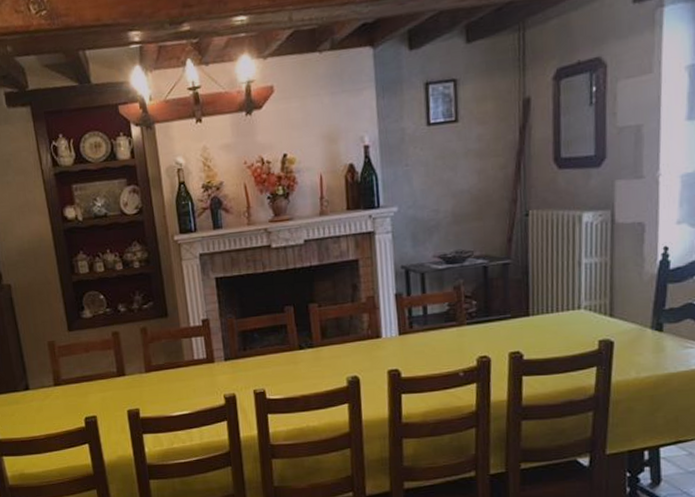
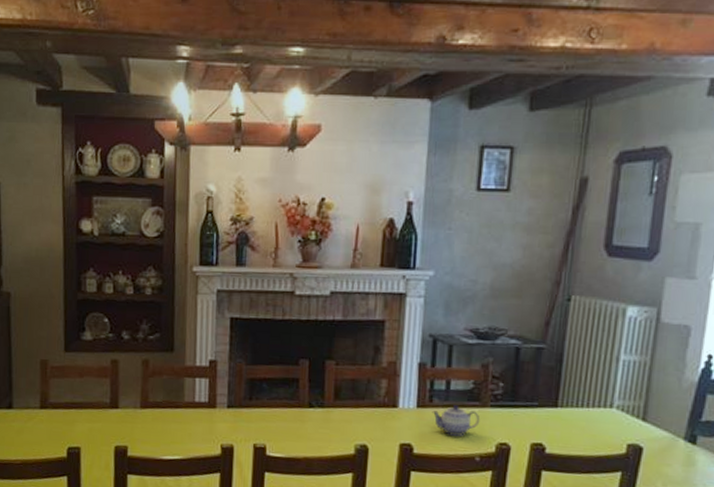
teapot: none [413,326,459,356] -> present [432,404,481,436]

